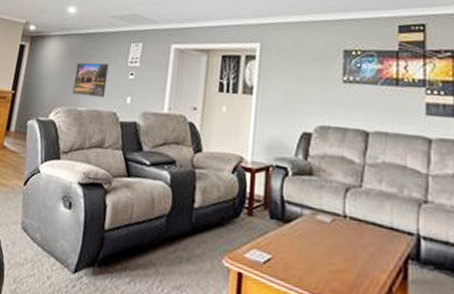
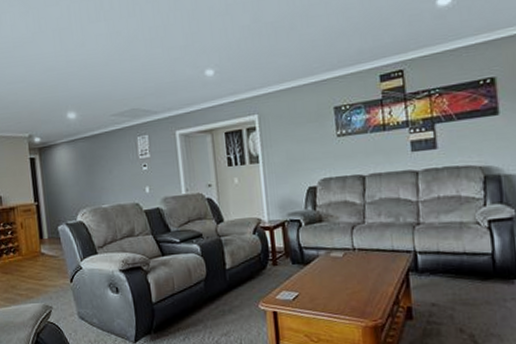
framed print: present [72,62,109,98] -> none [90,160,125,195]

